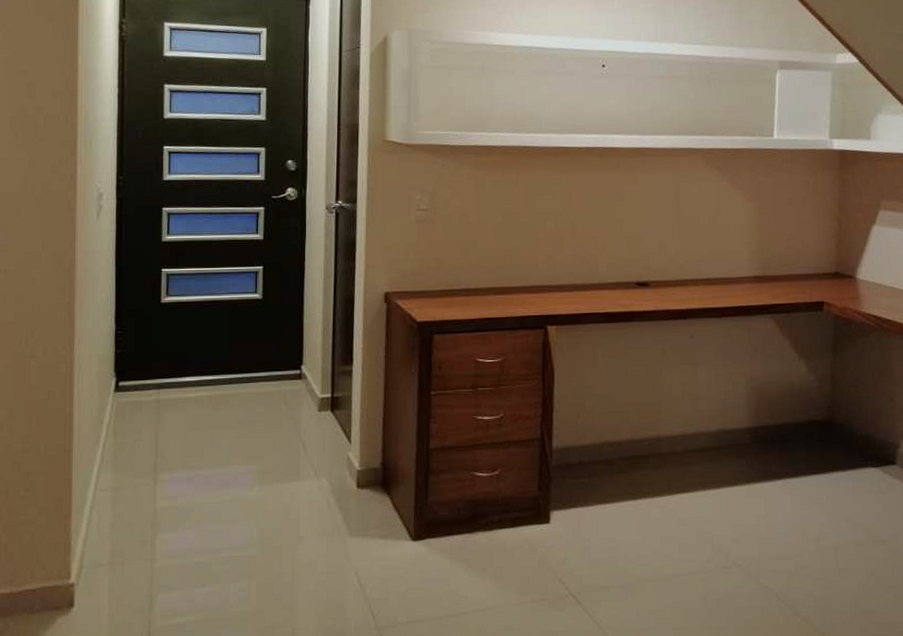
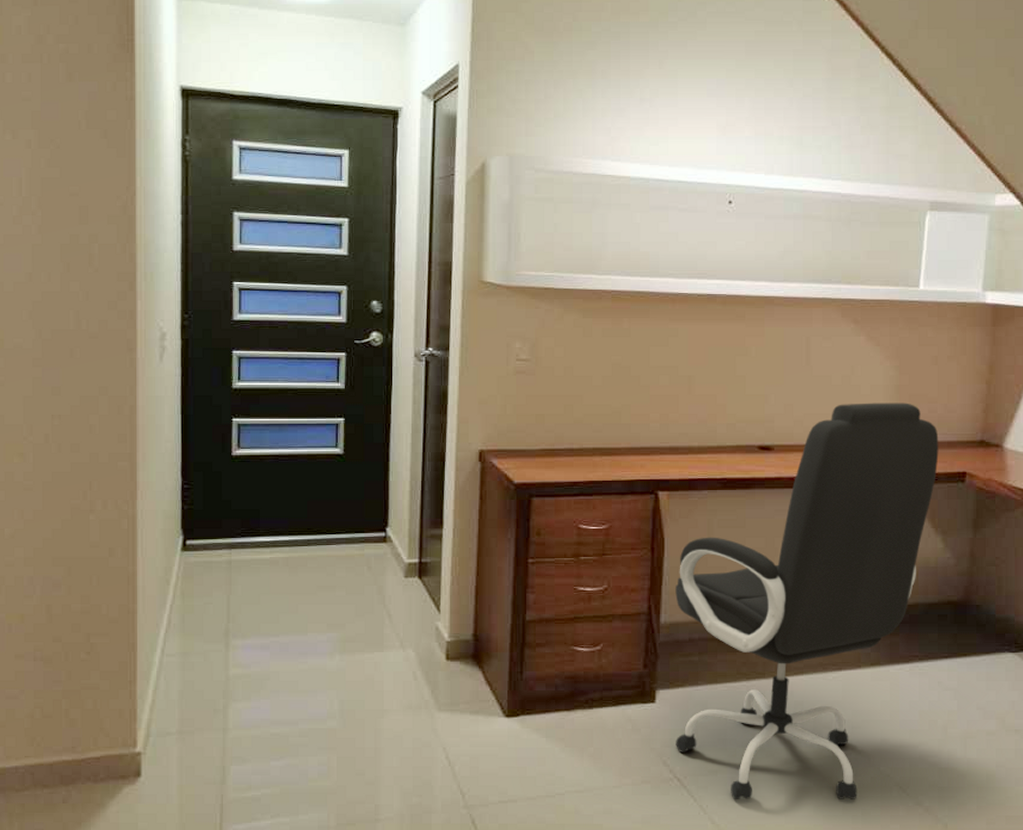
office chair: none [565,240,799,615] -> present [675,402,939,800]

